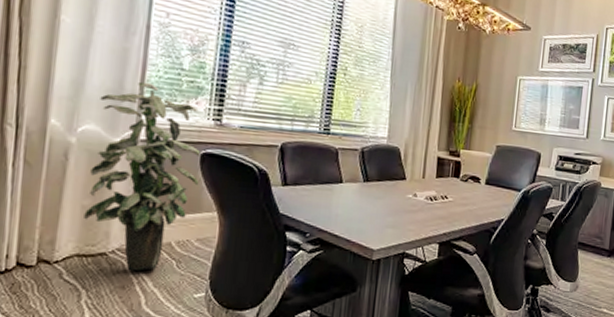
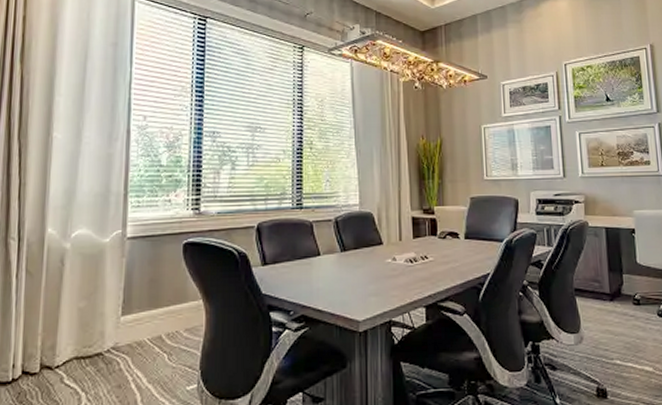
indoor plant: present [84,81,201,271] -> none [80,182,184,369]

